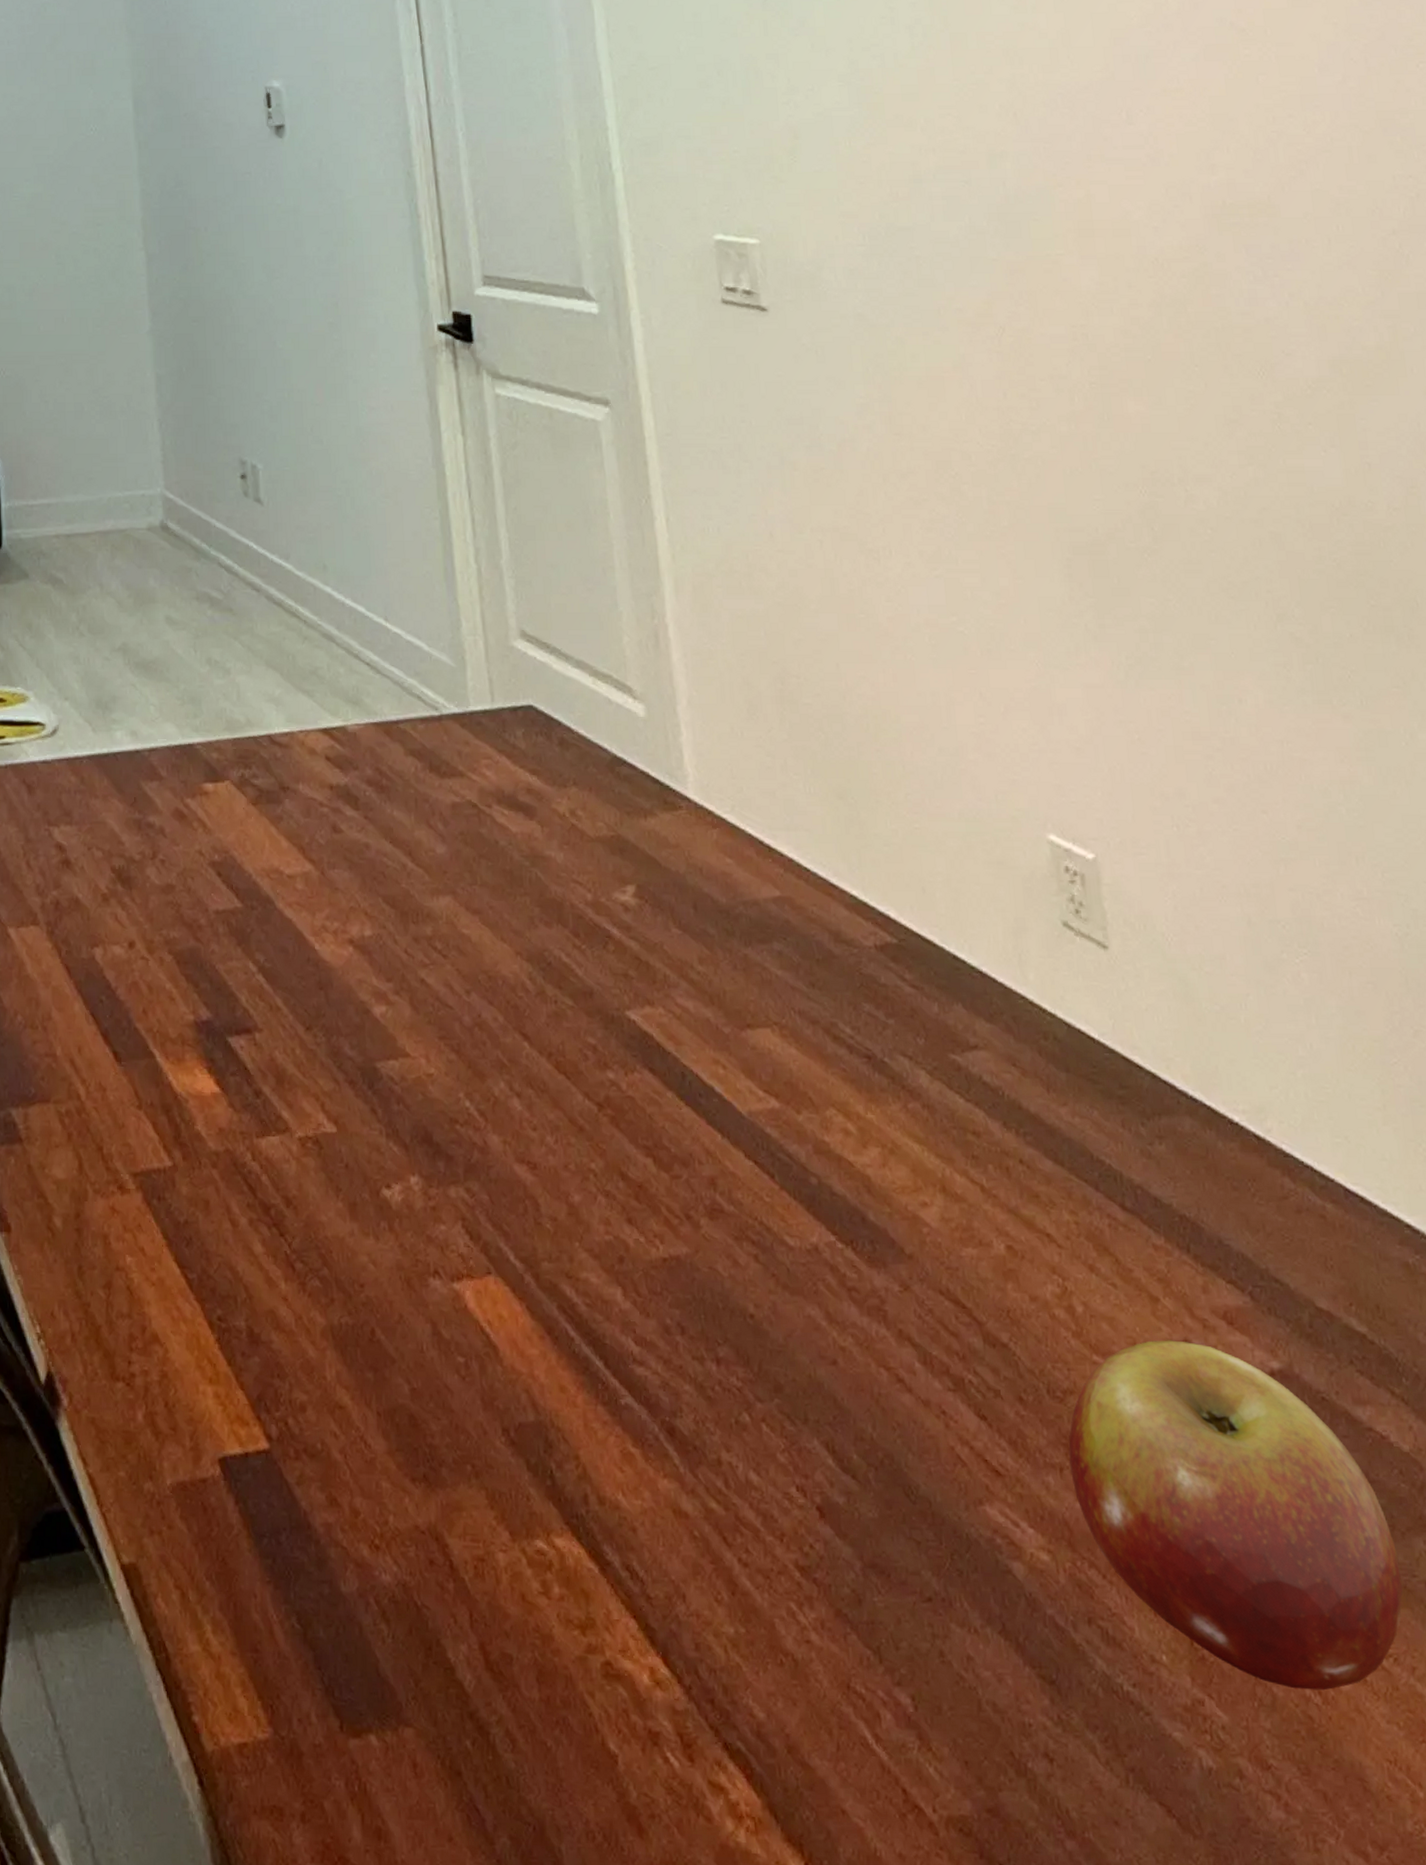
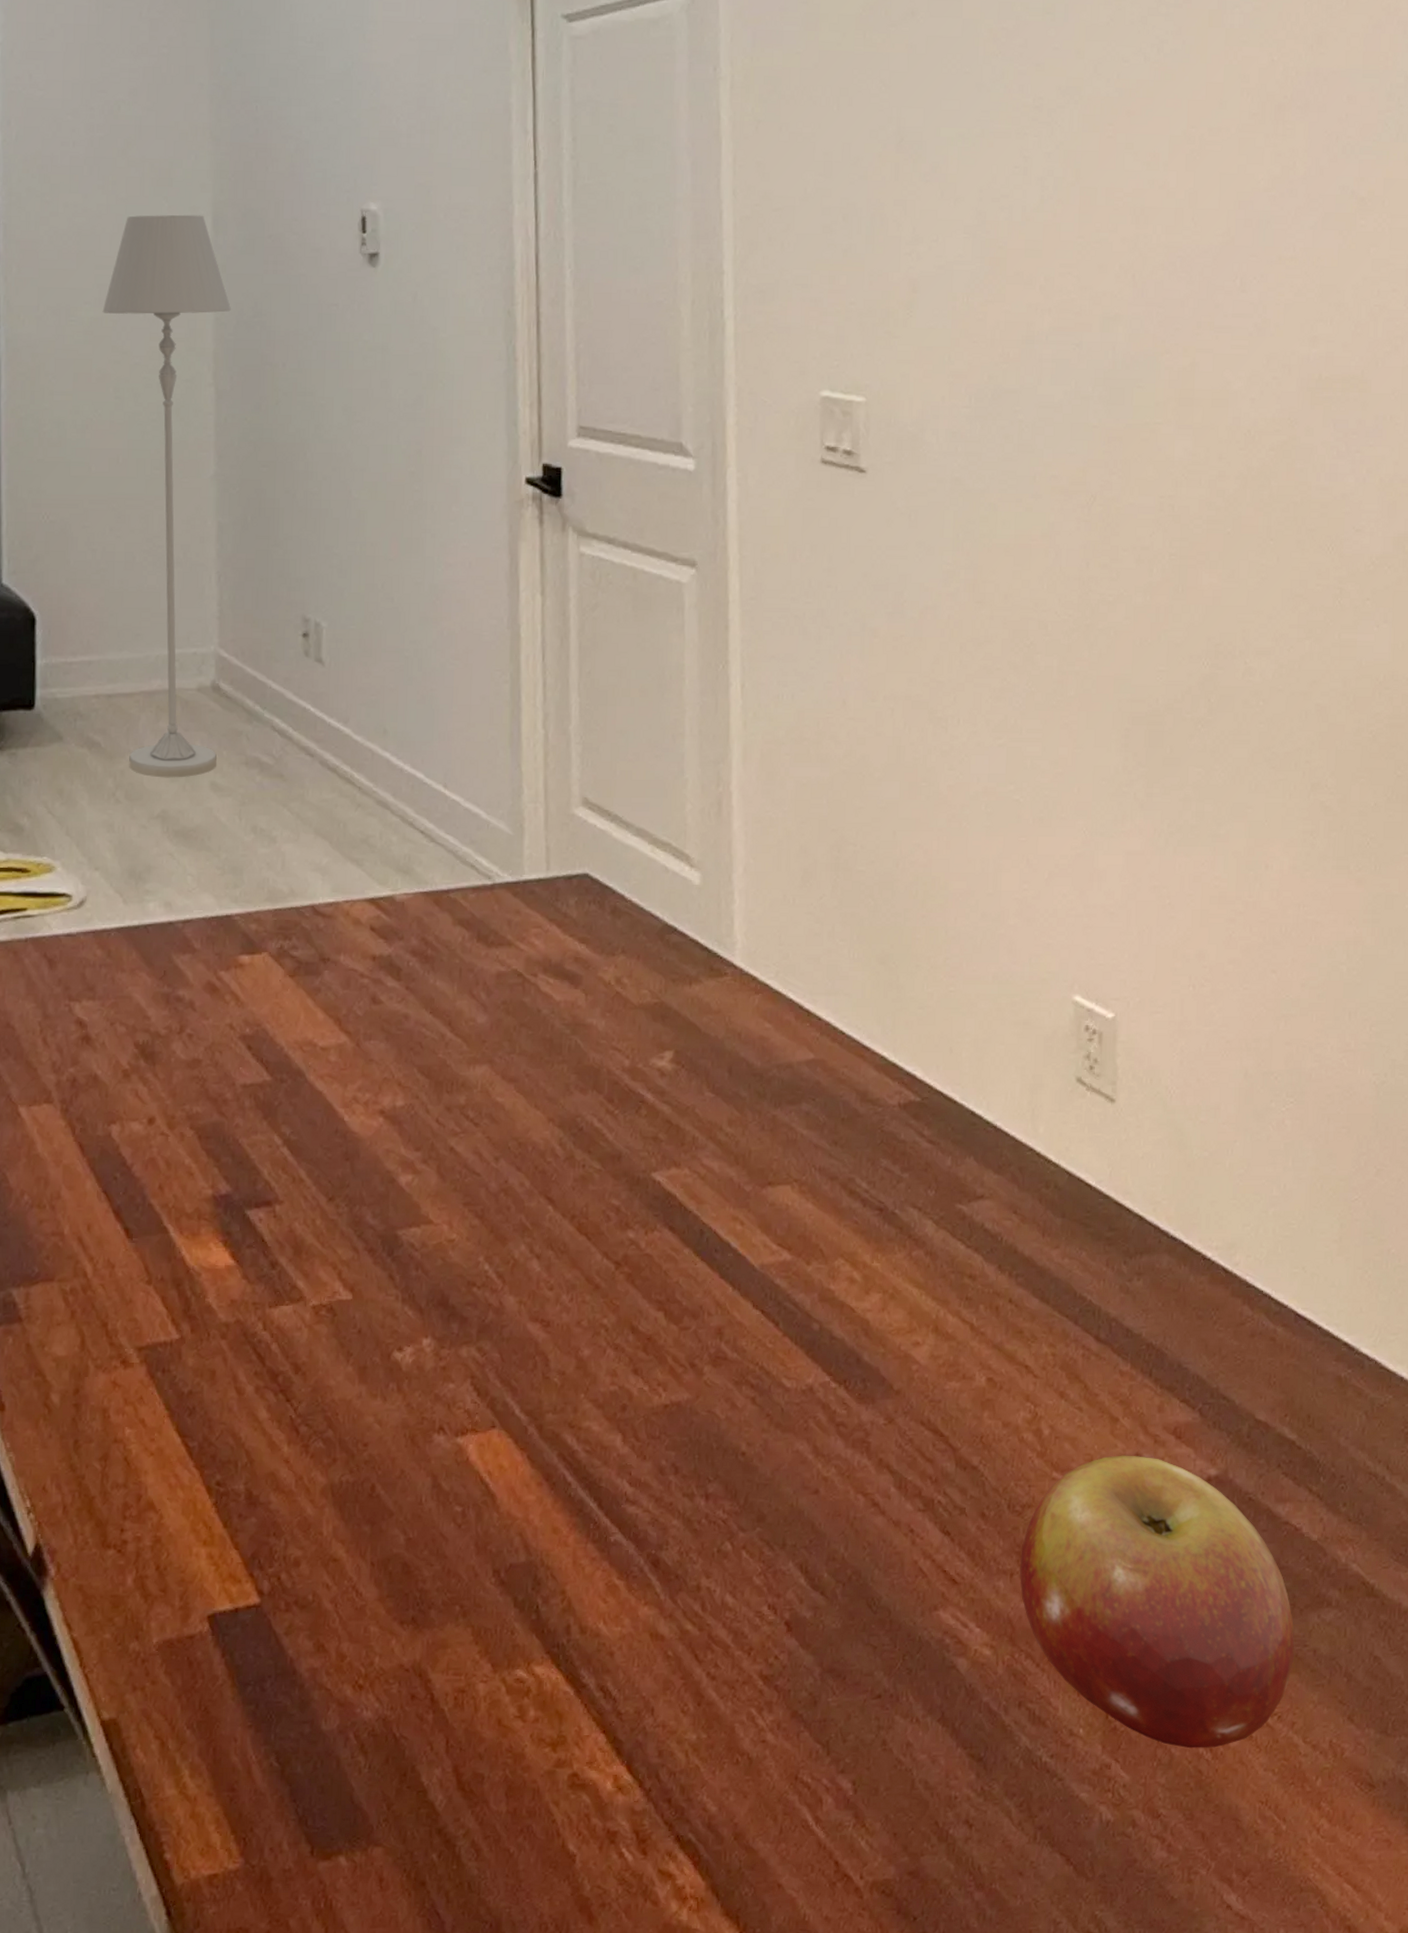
floor lamp: none [41,99,171,613] -> present [102,214,231,778]

